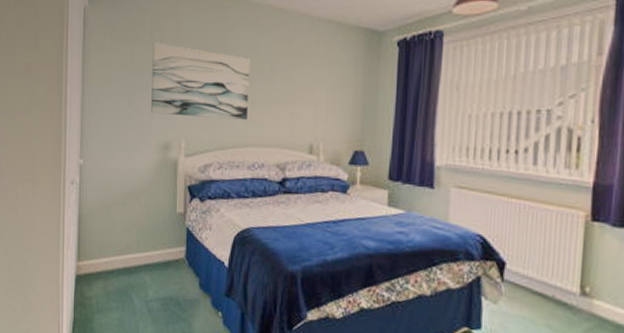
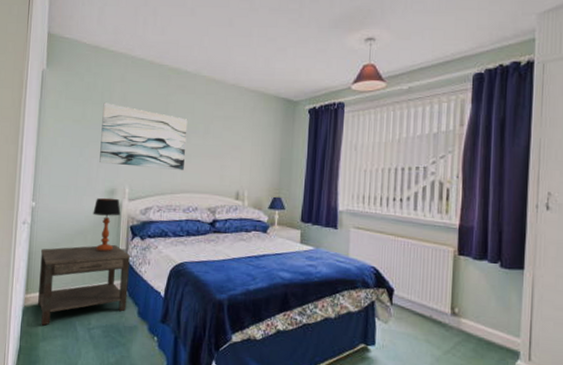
side table: none [91,207,190,297] -> present [38,244,131,326]
table lamp: none [146,153,177,216] -> present [93,197,121,252]

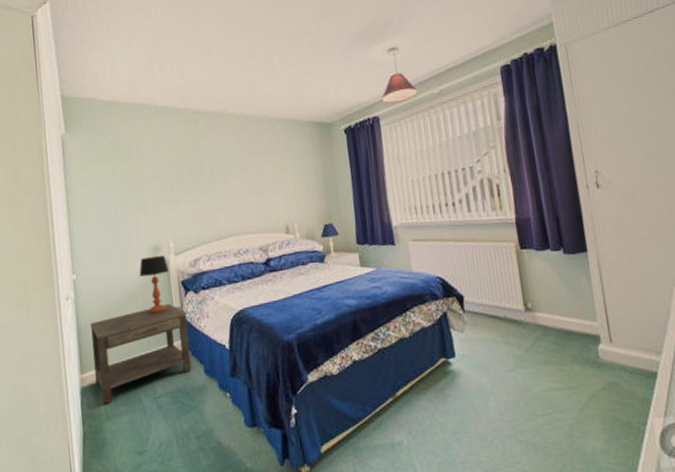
wall art: present [99,102,188,170] -> none [131,157,227,222]

